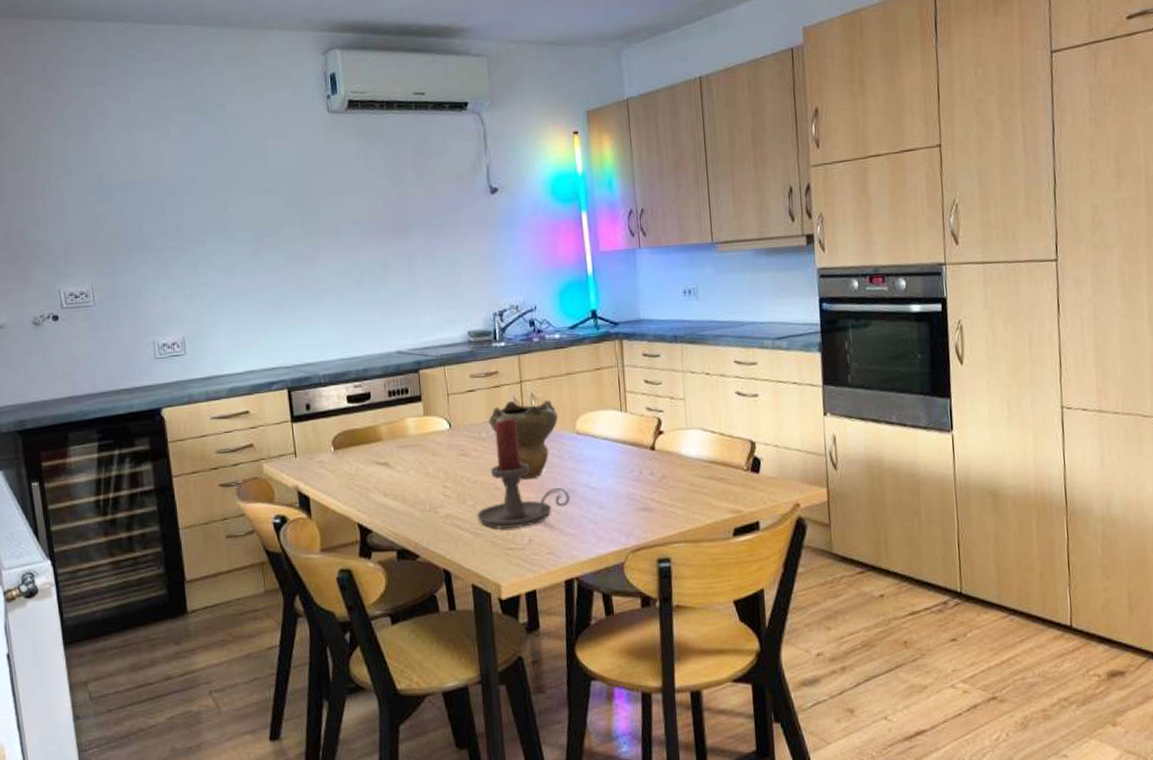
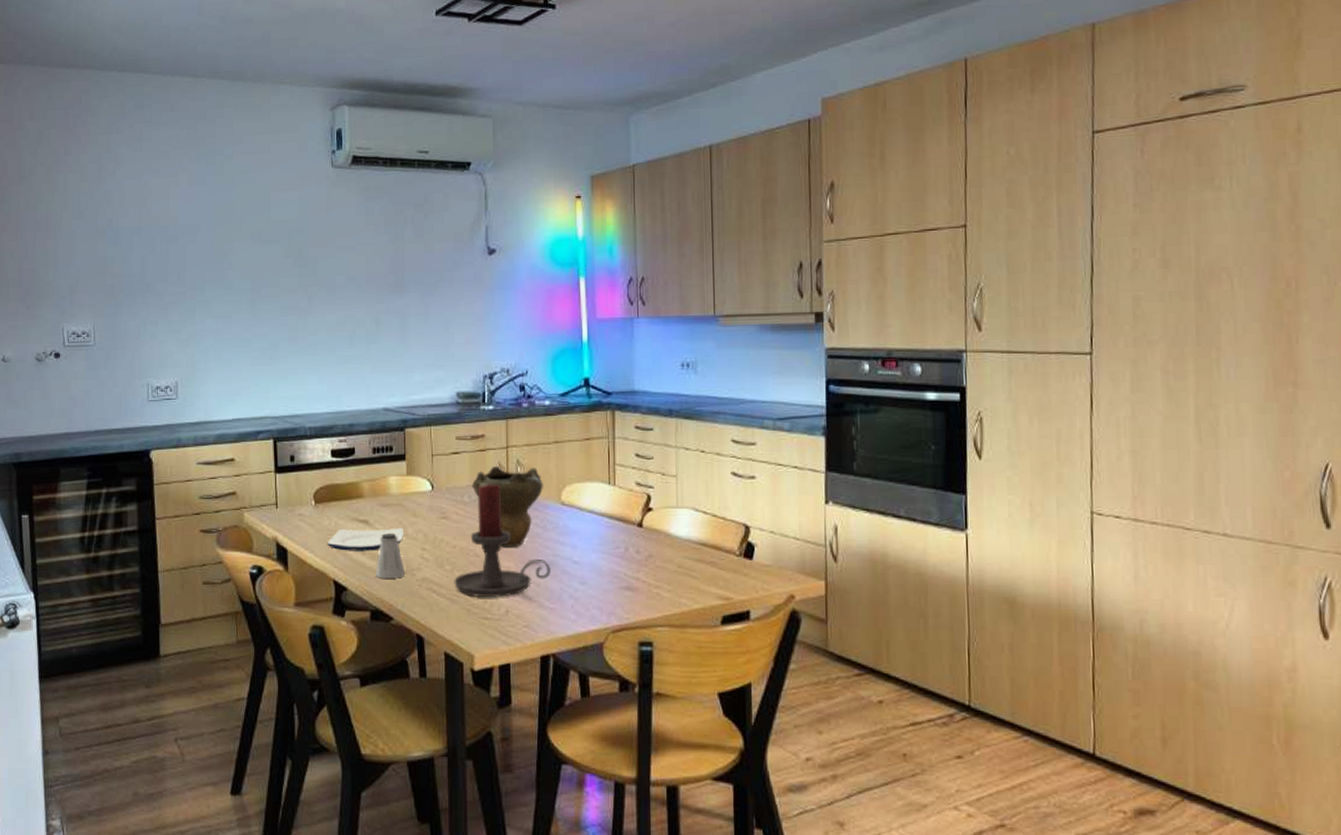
plate: none [349,467,424,494] -> present [327,527,403,551]
saltshaker: none [399,473,428,518] -> present [375,532,405,579]

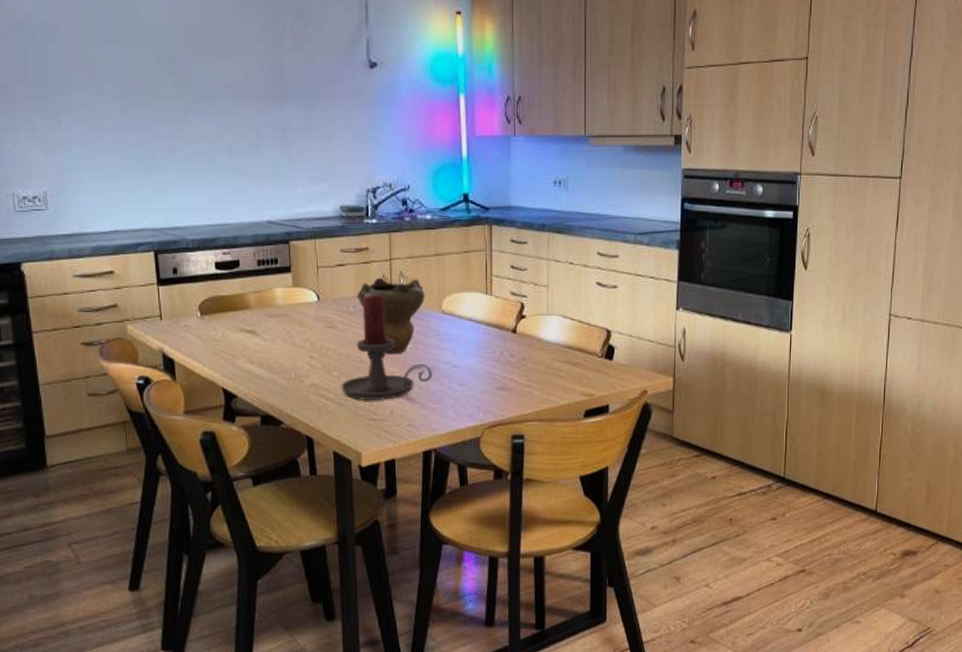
plate: present [327,527,403,551] -> none [214,337,291,360]
saltshaker: present [375,532,405,579] -> none [264,342,293,385]

